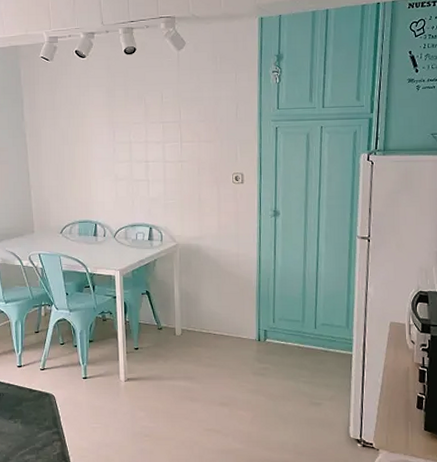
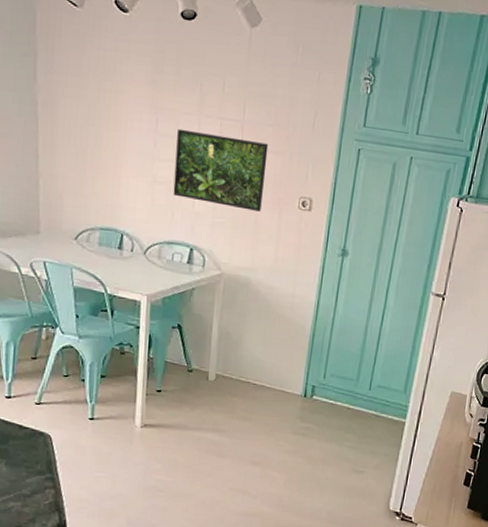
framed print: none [131,135,203,190] -> present [173,128,269,212]

